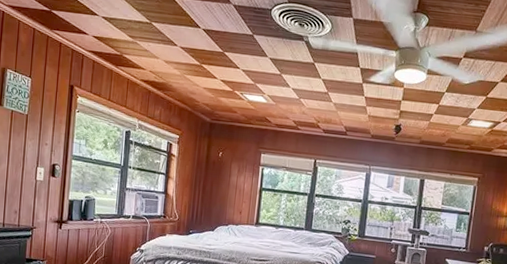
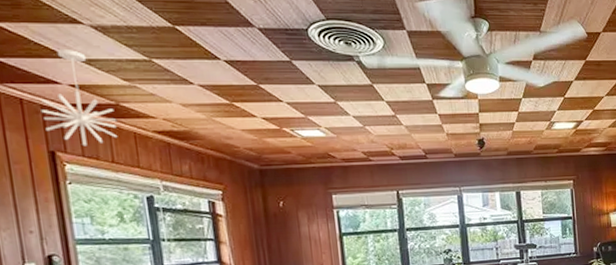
pendant light: none [71,8,119,85] -> present [41,50,118,146]

